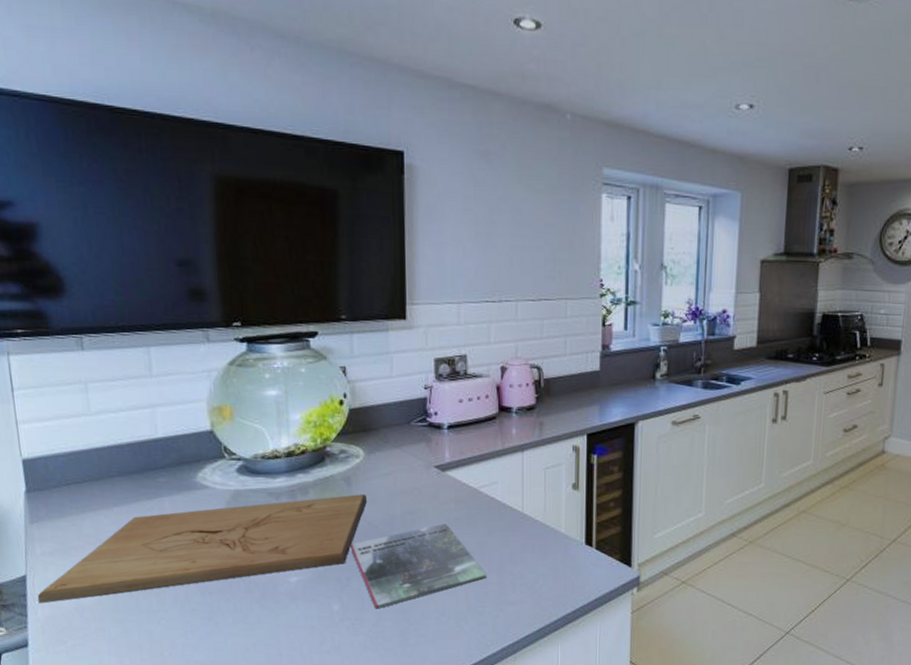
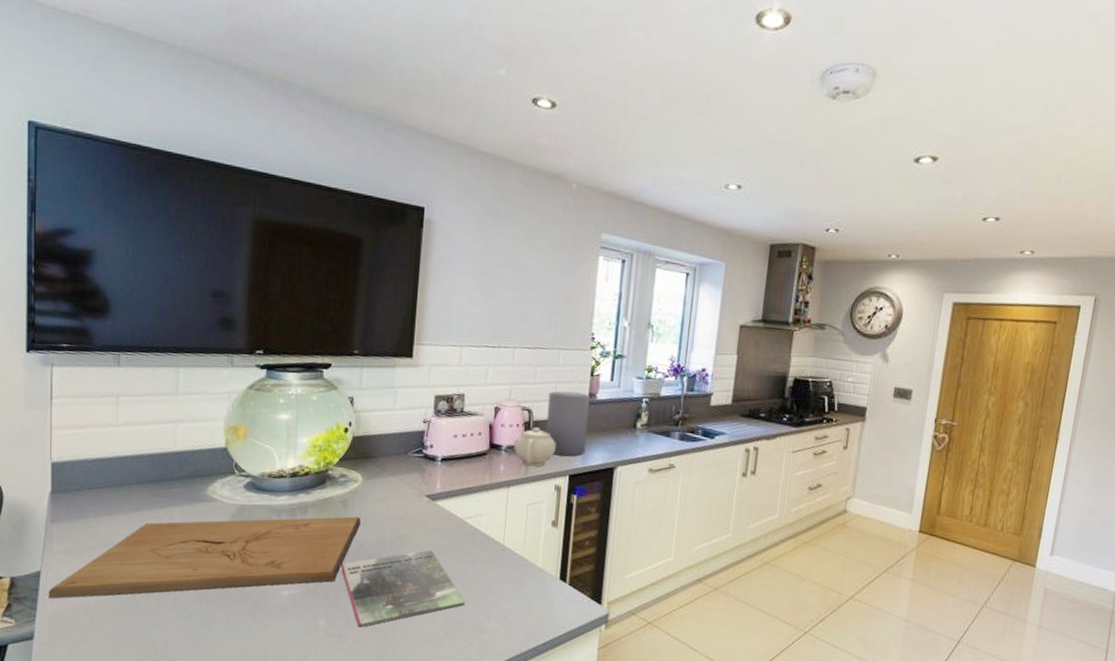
teapot: none [525,385,570,428] -> present [514,427,556,467]
canister: none [558,344,603,414] -> present [545,391,590,457]

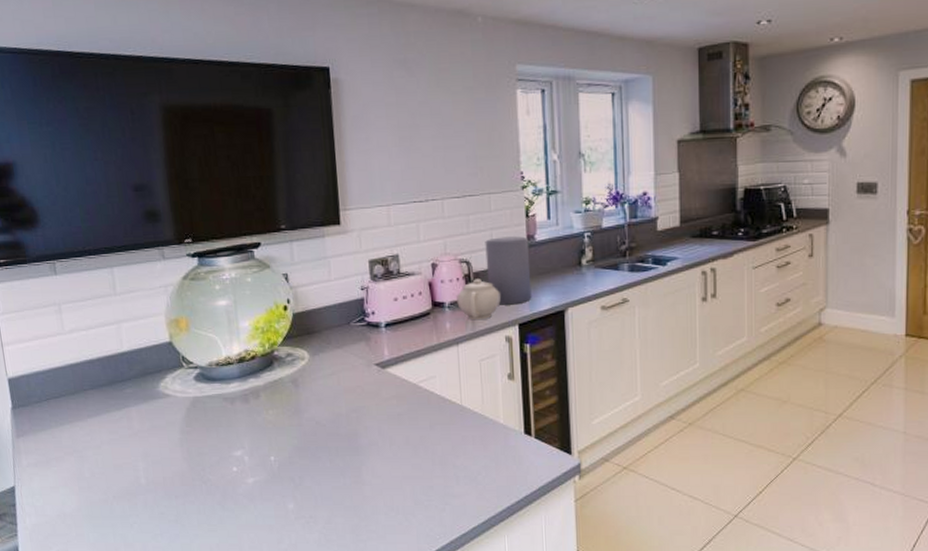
cutting board: present [48,516,360,599] -> none [24,395,314,512]
magazine: present [341,550,465,628] -> none [301,419,431,507]

